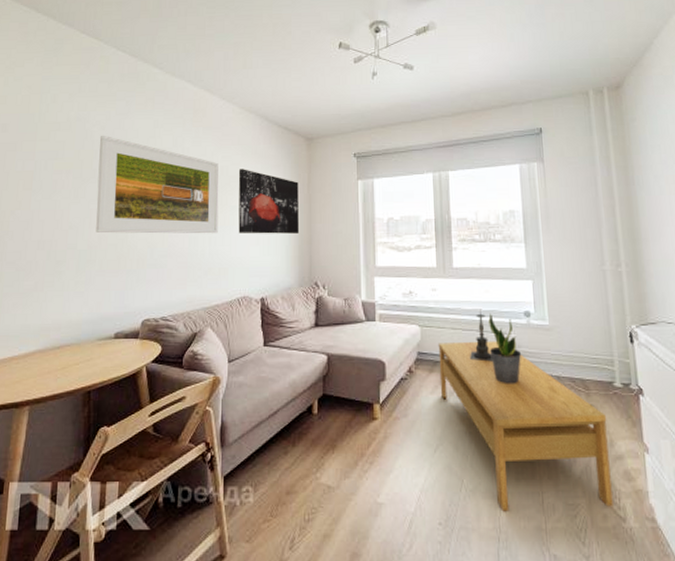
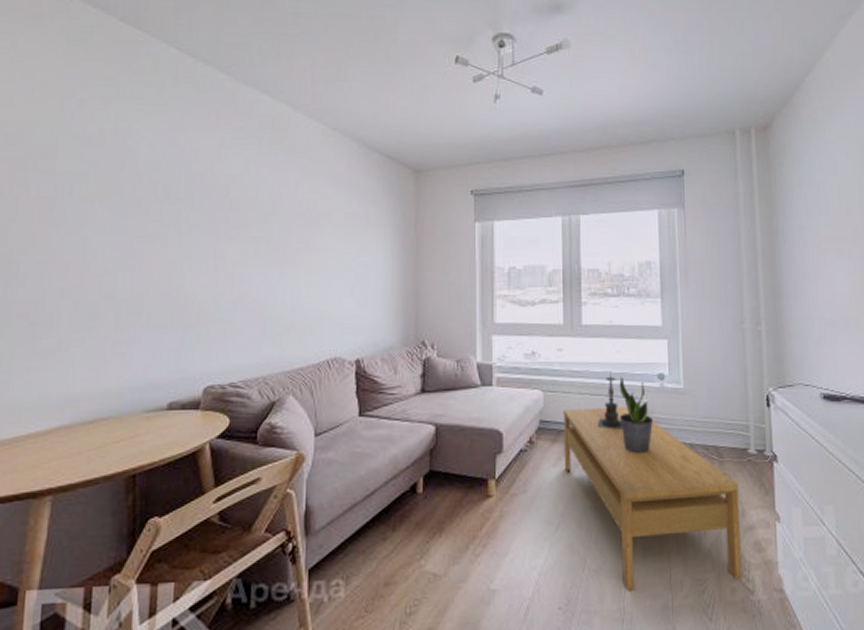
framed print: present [96,135,219,234] -> none [141,154,304,282]
wall art: present [238,169,300,234] -> none [328,204,404,284]

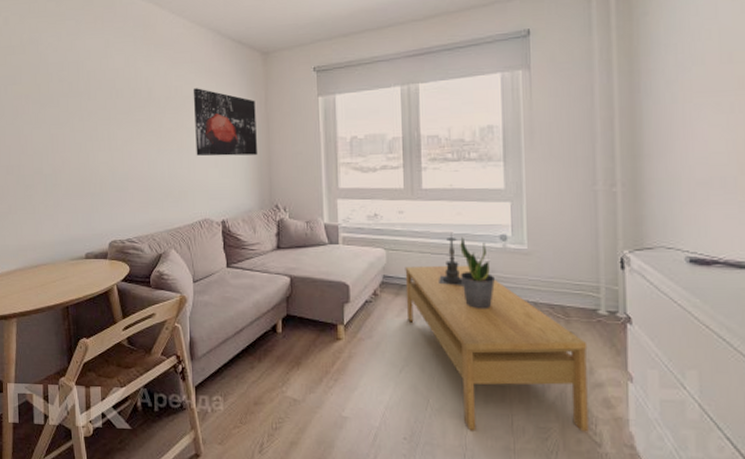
wall art: none [328,204,404,284] -> present [193,88,258,156]

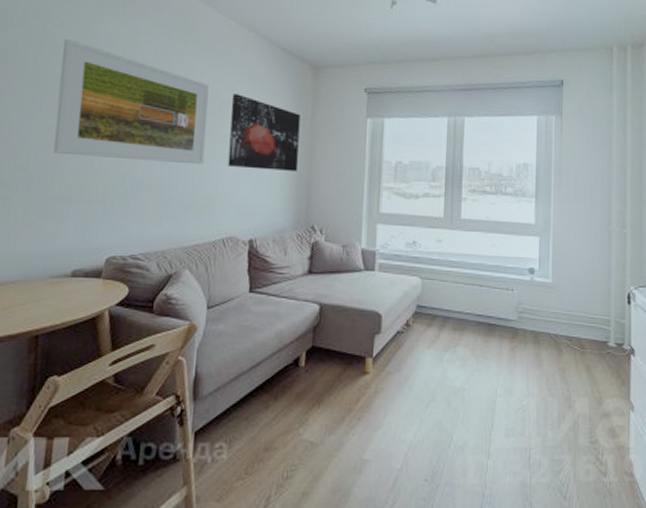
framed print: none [53,57,176,158] -> present [53,38,209,165]
coffee table: present [405,265,589,432] -> none [437,296,598,468]
candle holder: present [439,232,464,286] -> none [470,263,494,318]
potted plant: present [460,236,496,309] -> none [490,268,523,341]

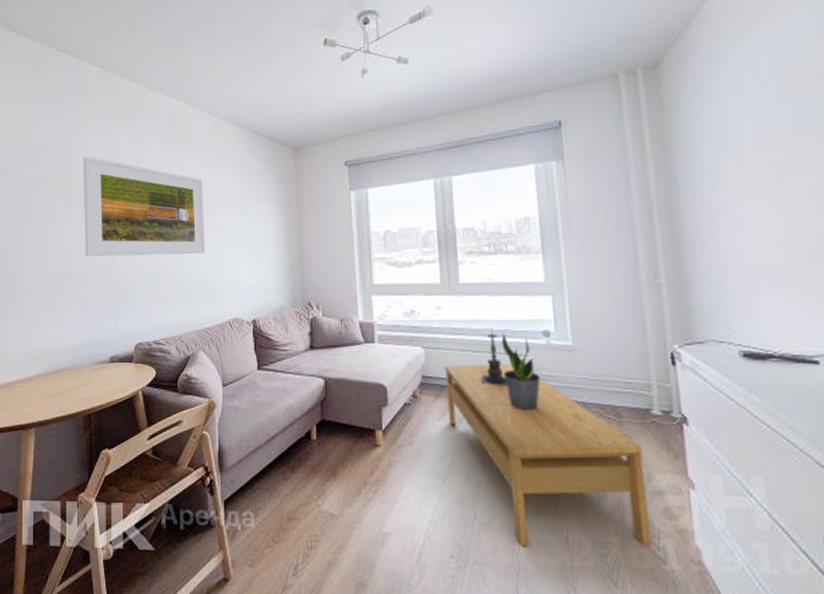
wall art: present [228,94,301,171] -> none [223,184,290,253]
coffee table: none [437,296,598,468] -> present [445,363,651,547]
candle holder: none [470,263,494,318] -> present [481,328,508,386]
potted plant: none [490,268,523,341] -> present [501,332,541,411]

